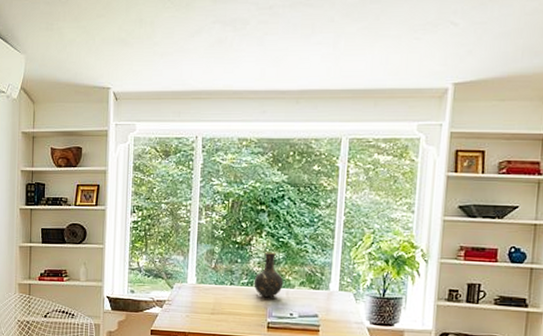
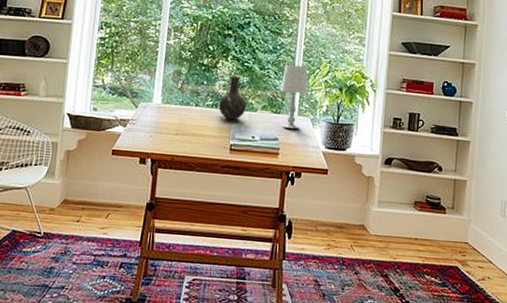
table lamp: none [320,237,349,305] -> present [281,64,308,129]

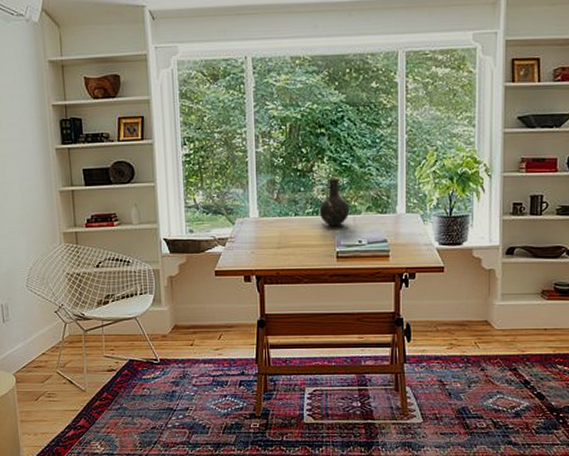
table lamp: present [281,64,308,129] -> none [385,157,414,228]

